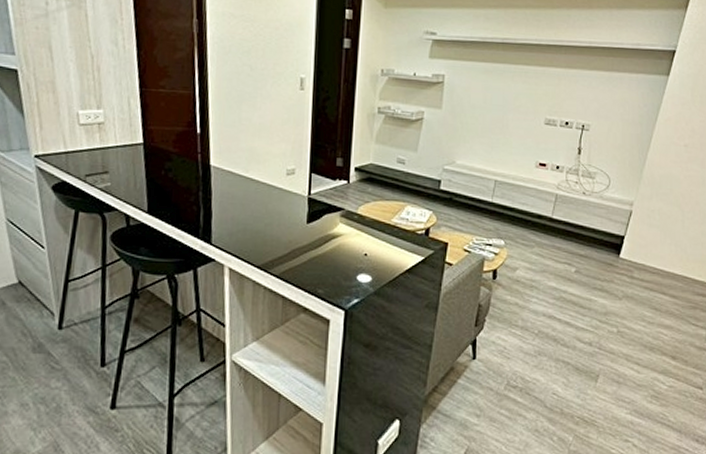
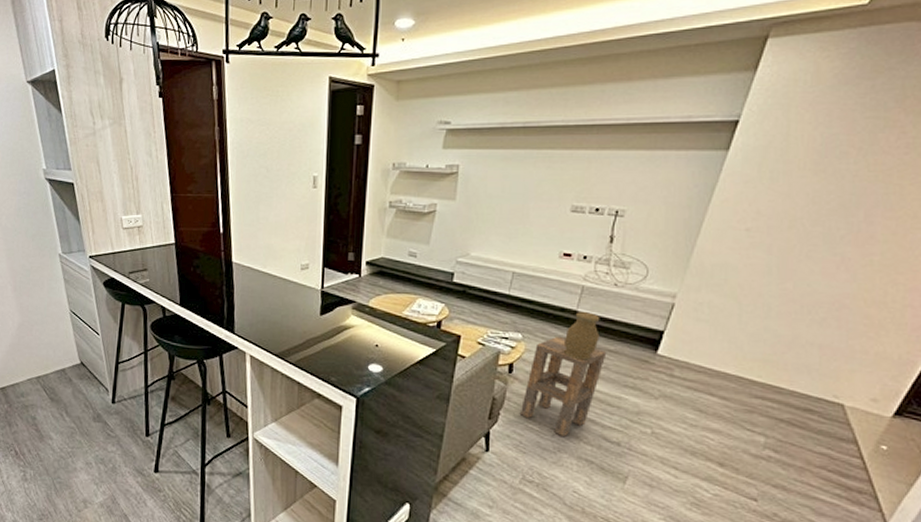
side table: none [503,242,578,341] -> present [519,336,607,438]
decorative jar: none [541,219,572,265] -> present [563,312,600,360]

